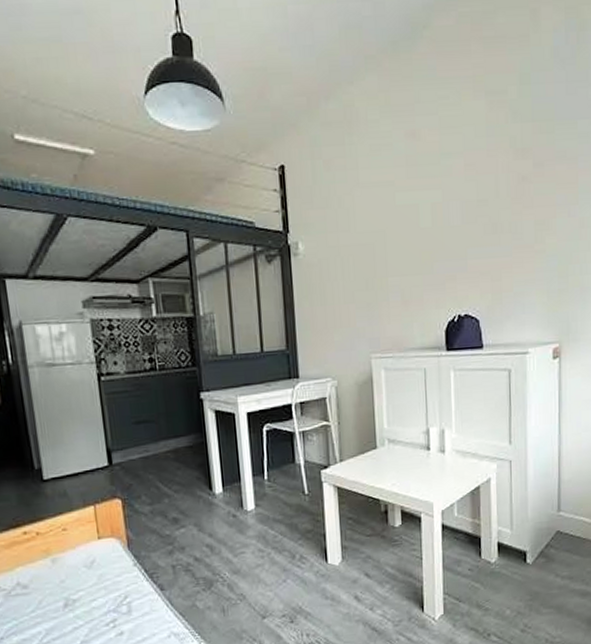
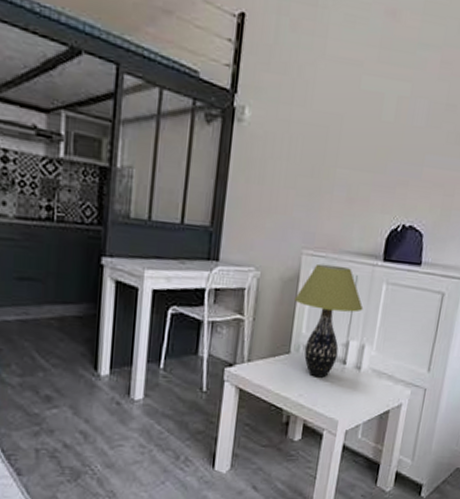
table lamp: none [372,362,437,466] -> present [295,263,364,378]

